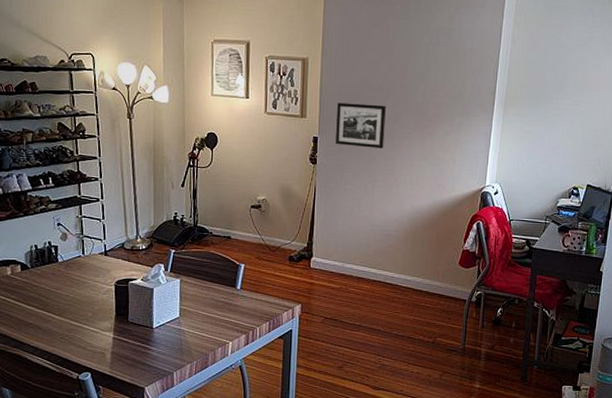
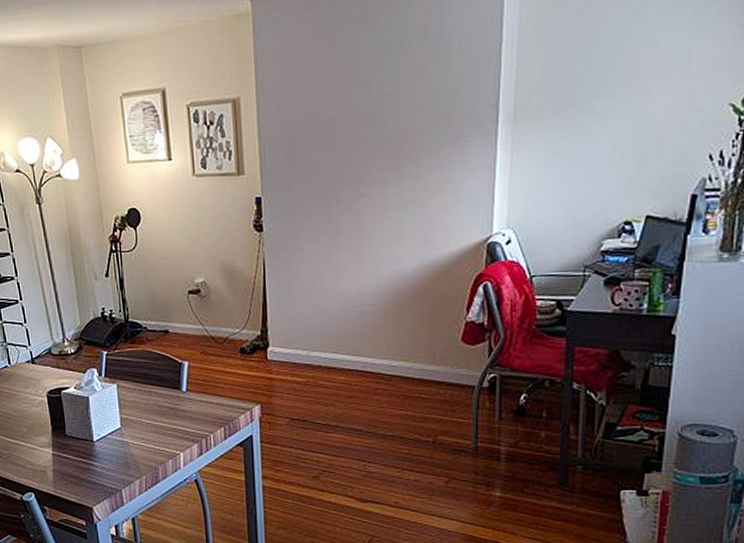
picture frame: present [336,102,386,149] -> none [282,144,348,204]

